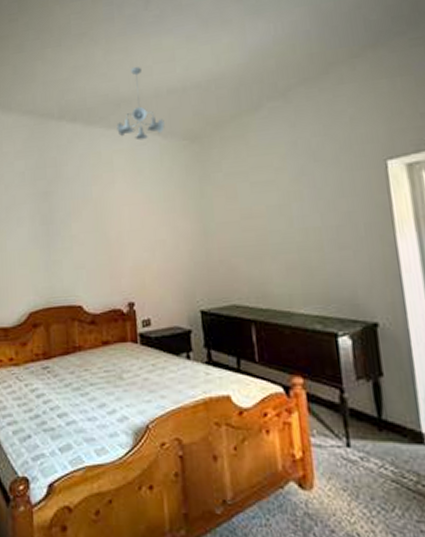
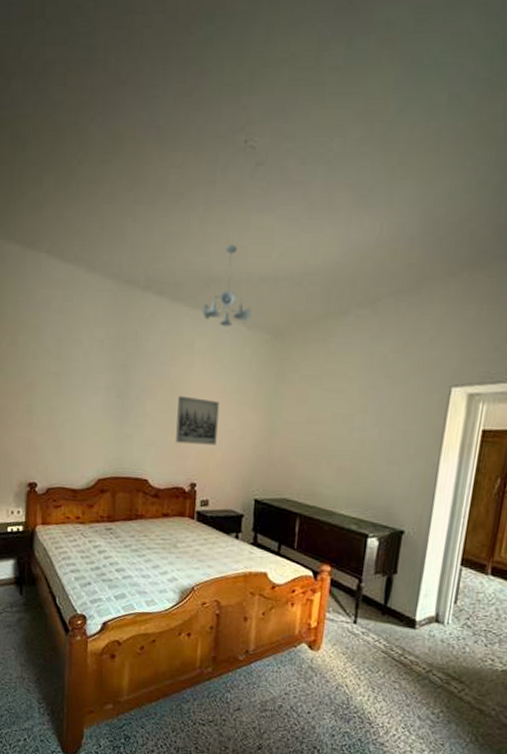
wall art: none [104,212,150,262] -> present [176,395,219,446]

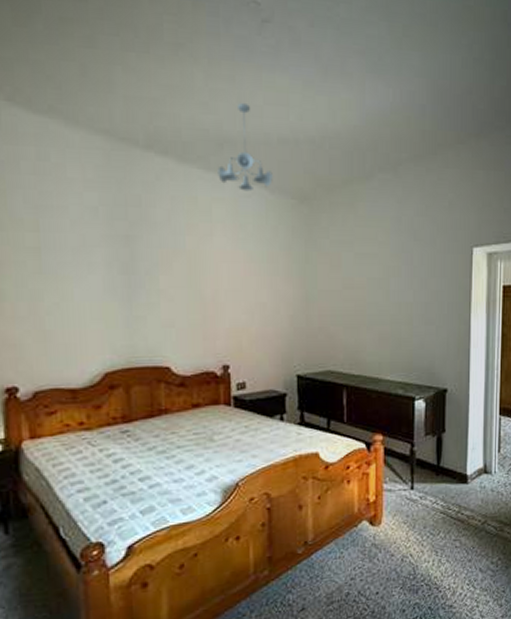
wall art: present [176,395,219,446] -> none [199,268,248,321]

